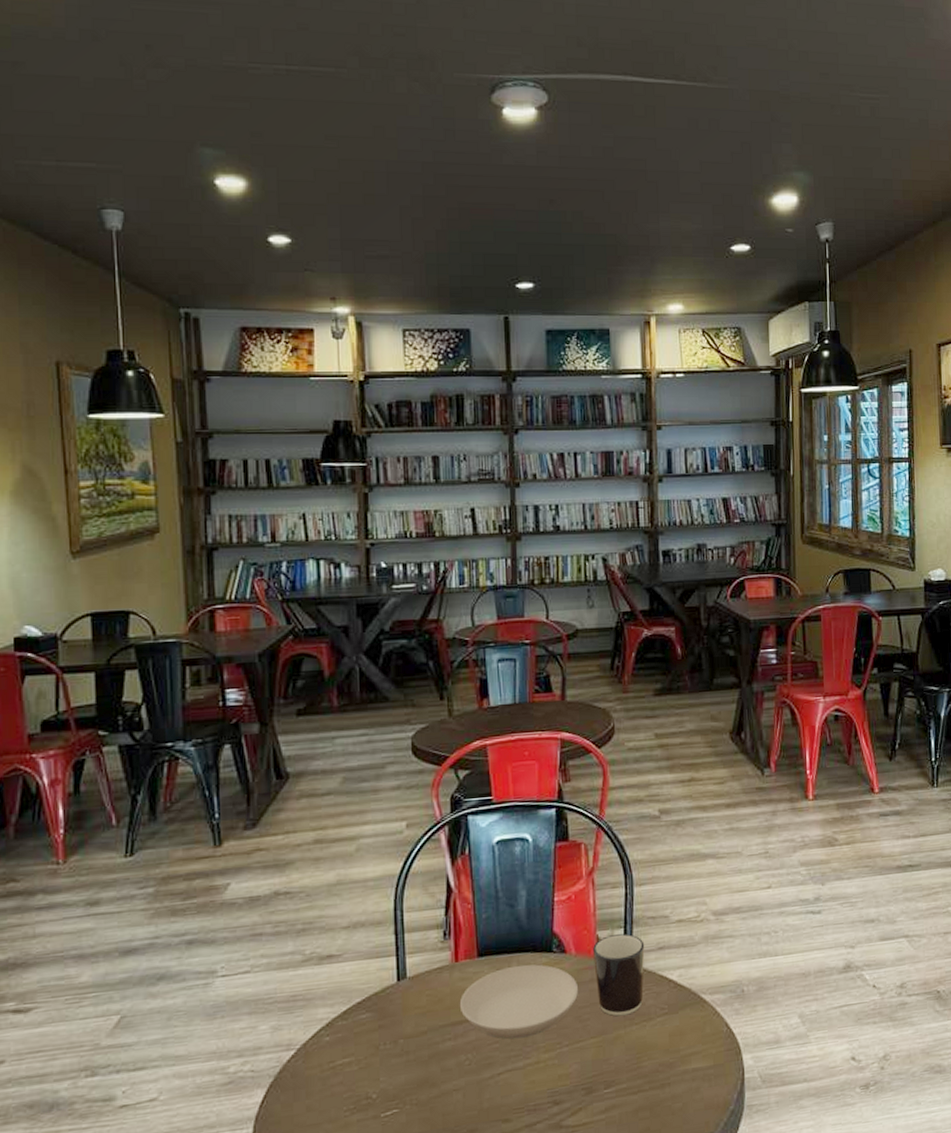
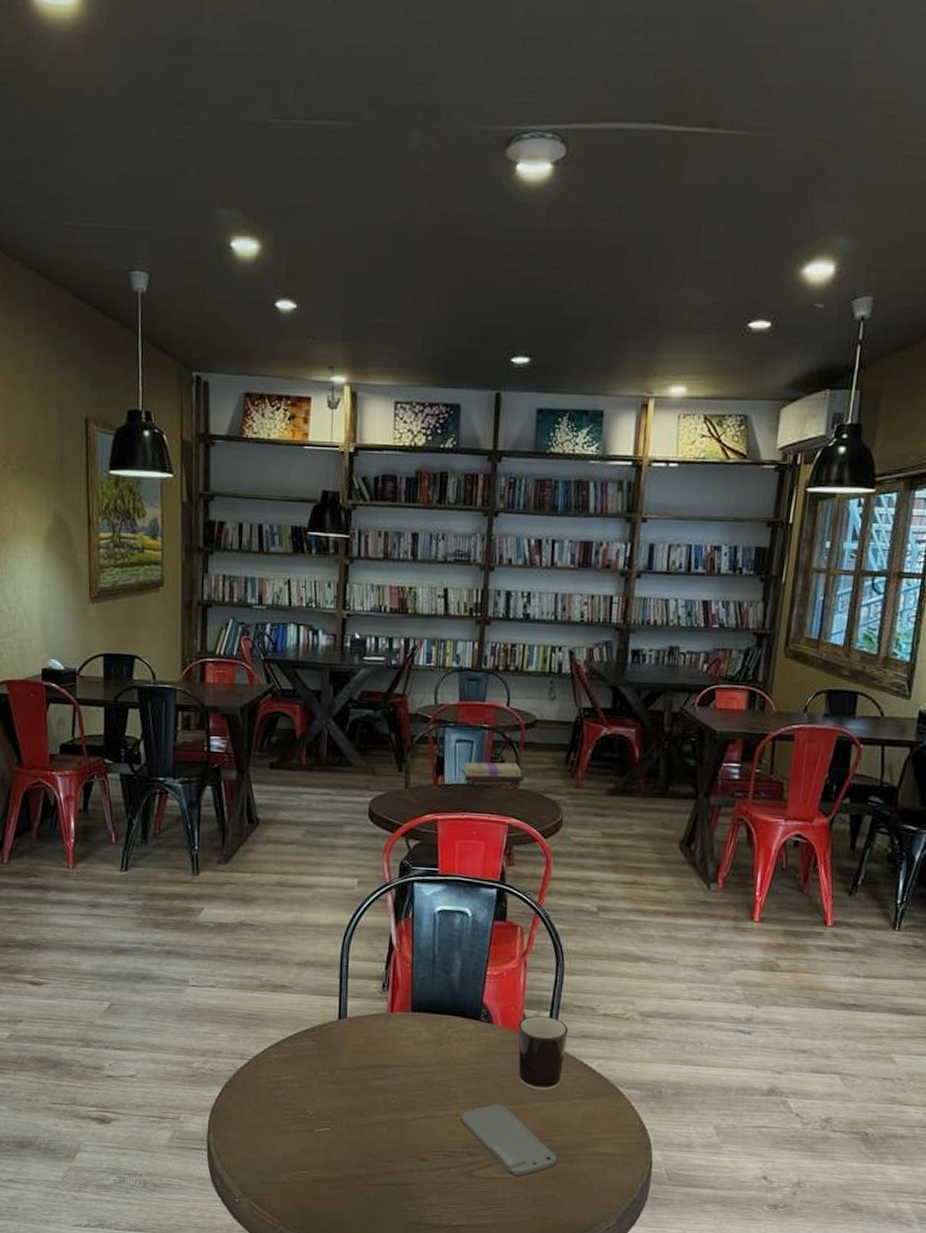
saucer: present [459,964,579,1039] -> none [391,1026,502,1091]
books: none [505,675,571,706] -> present [460,762,524,788]
smartphone: none [543,1039,649,1116] -> present [461,1104,557,1176]

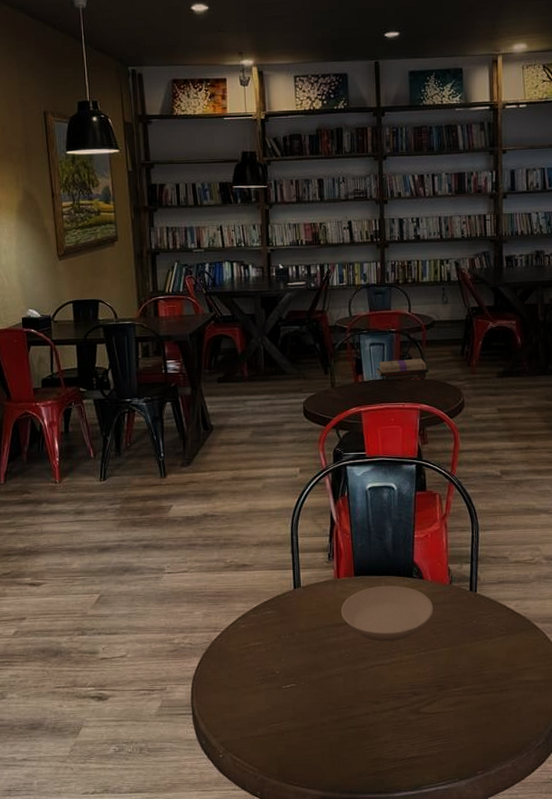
saucer: none [391,1026,502,1091] -> present [340,585,434,641]
smartphone: present [461,1104,557,1176] -> none [405,648,490,709]
mug: present [518,1015,569,1091] -> none [445,568,488,633]

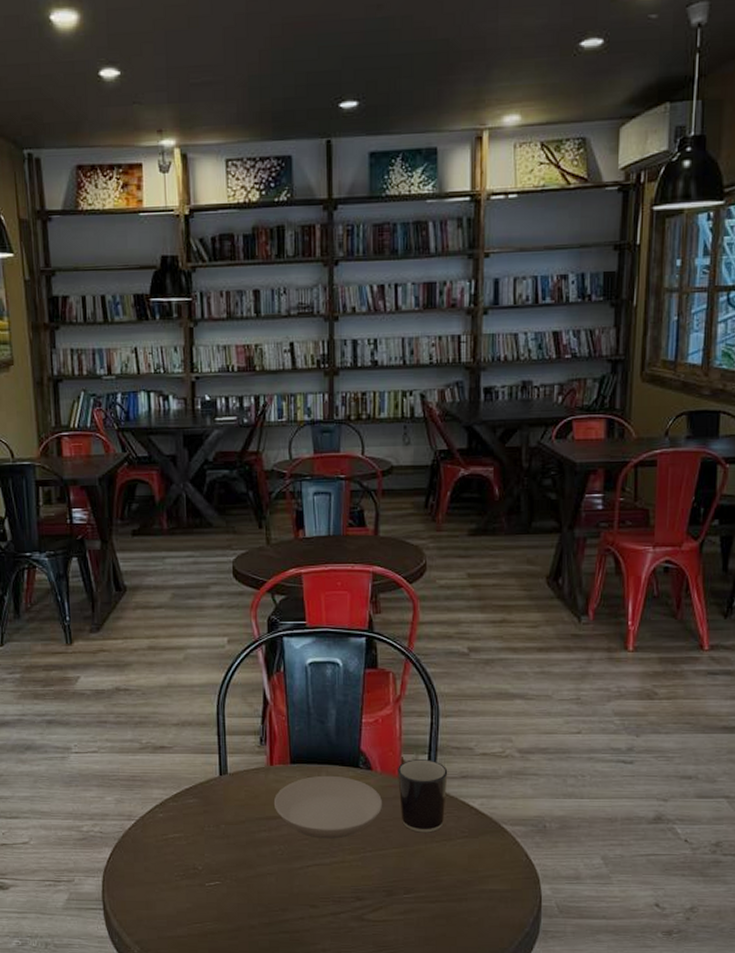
books: present [376,358,429,382] -> none [320,511,384,539]
mug: none [445,568,488,633] -> present [398,759,448,833]

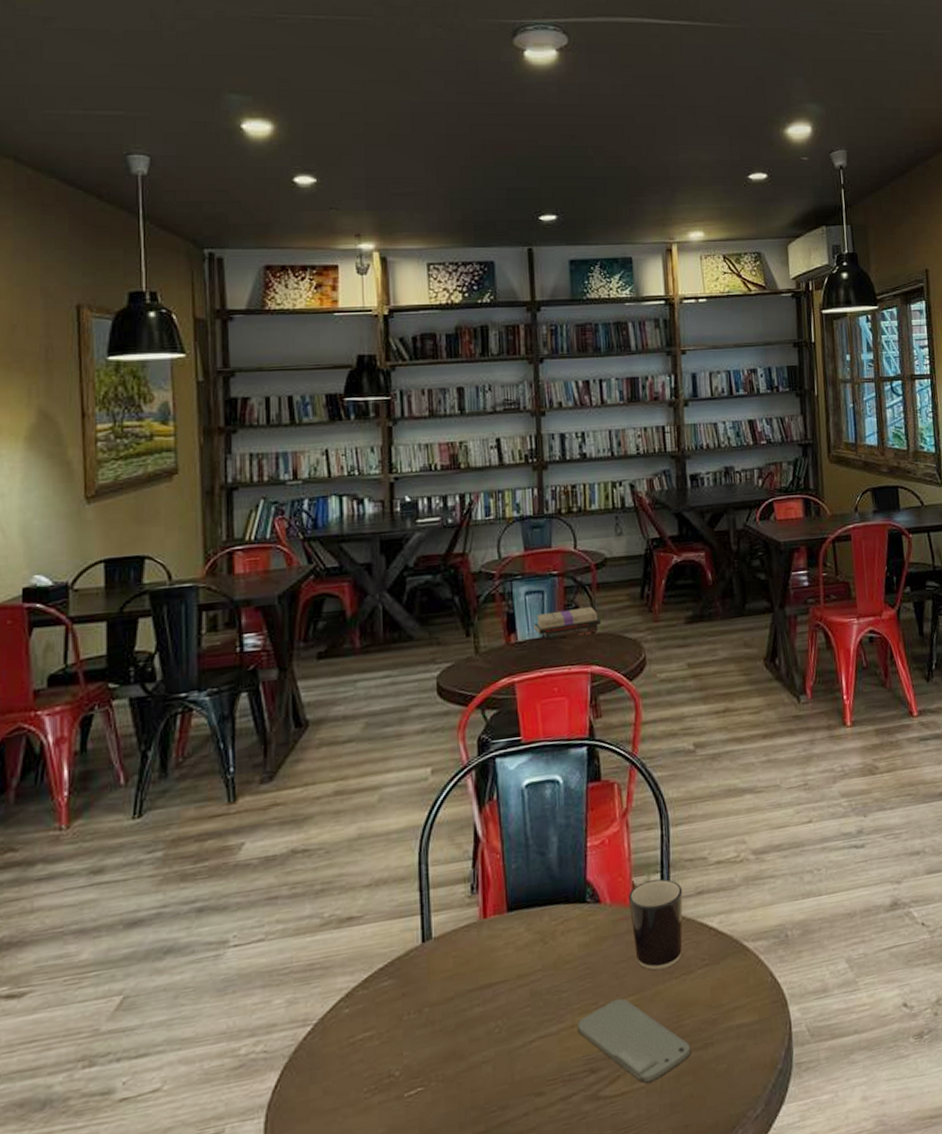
saucer: present [273,775,383,839] -> none [488,916,615,1002]
books: none [320,511,384,539] -> present [533,606,601,640]
smartphone: none [348,848,446,917] -> present [578,998,691,1084]

